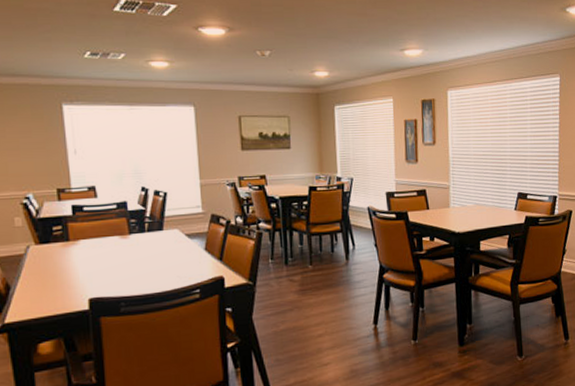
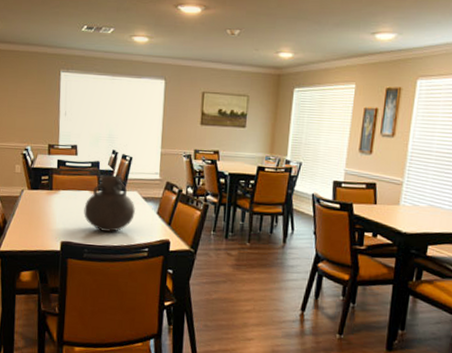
vase: none [114,214,178,280] -> present [84,174,135,233]

